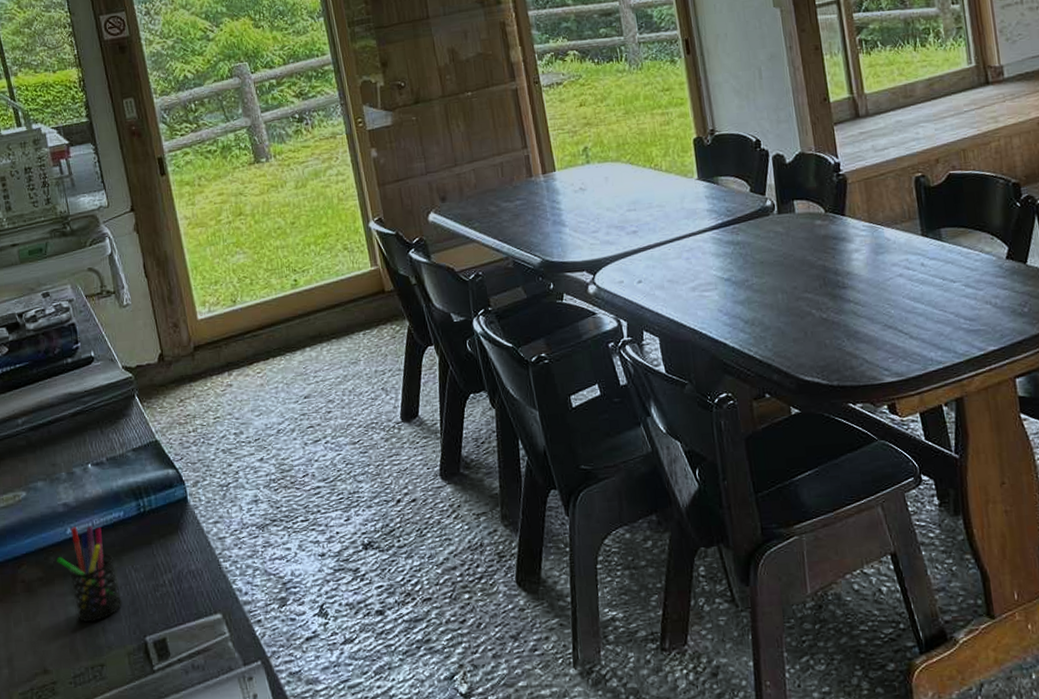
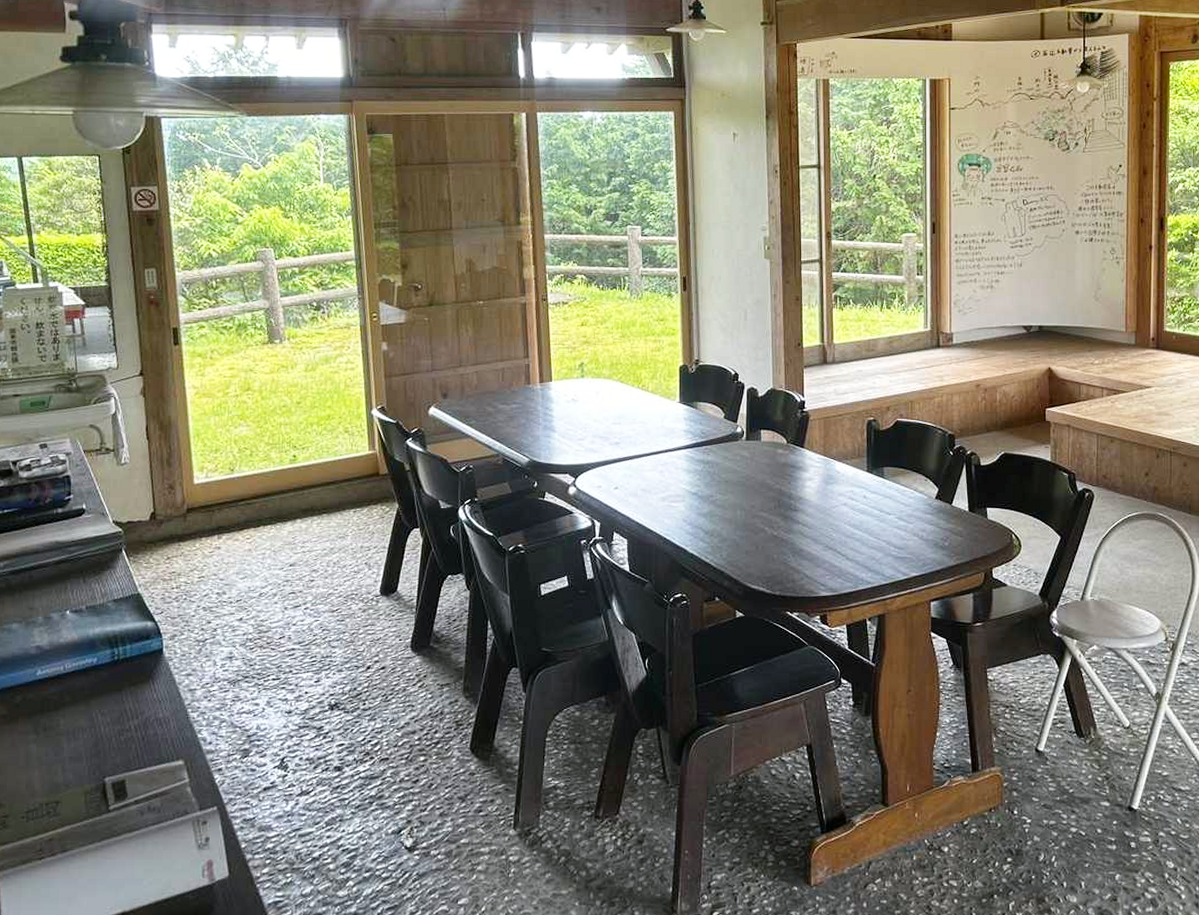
pen holder: present [56,525,122,622] -> none [23,669,85,760]

